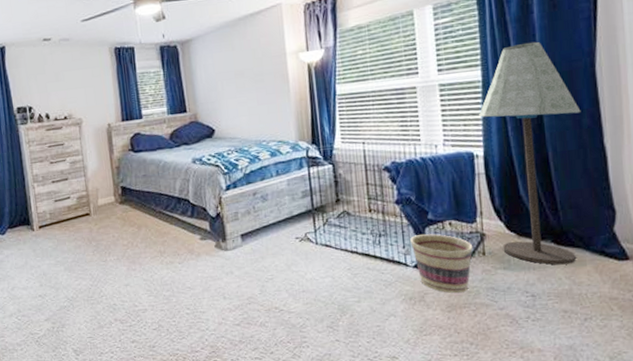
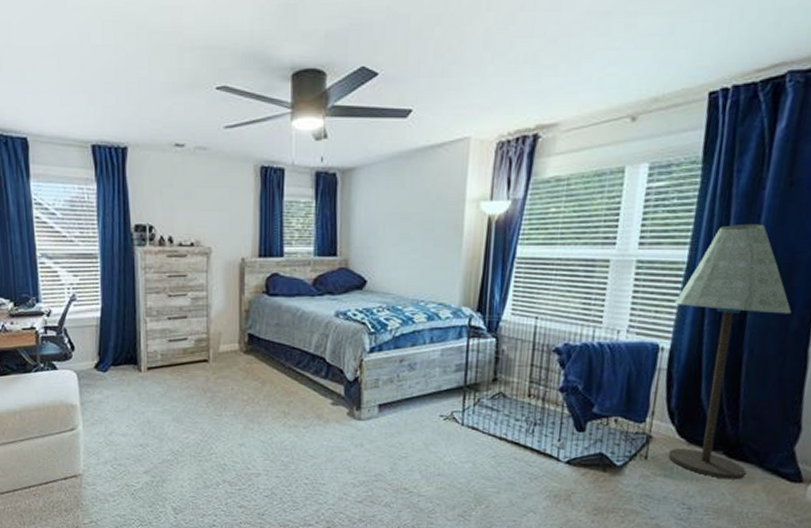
basket: present [410,234,473,294] -> none [567,429,636,497]

